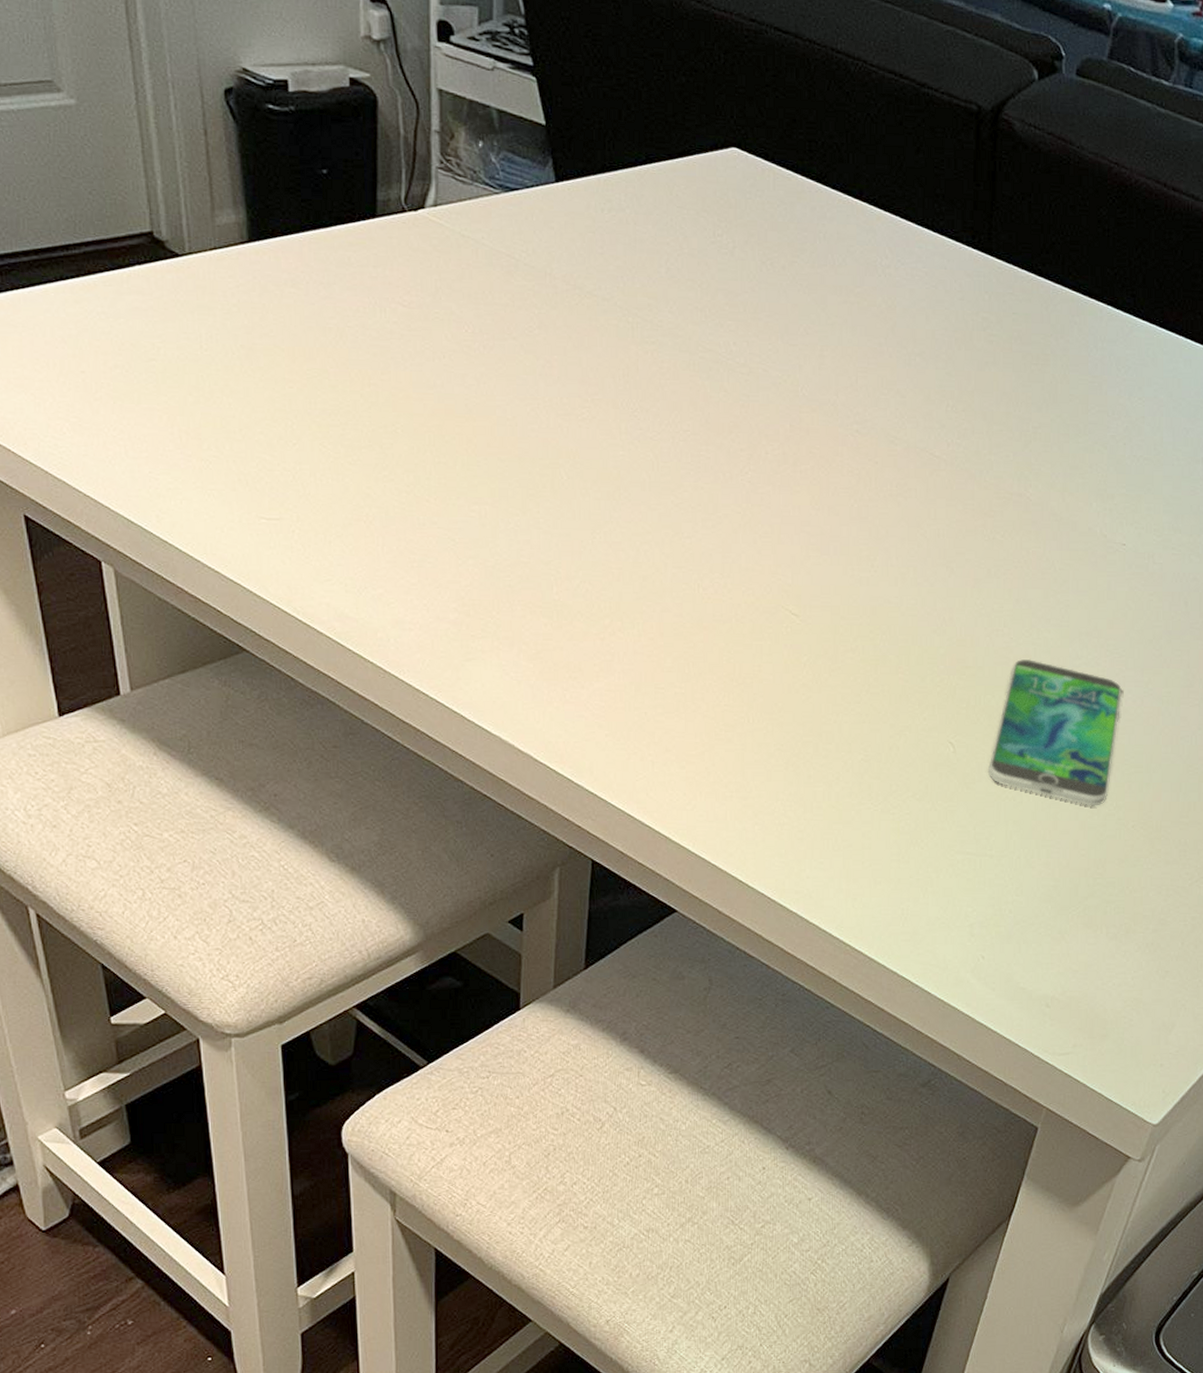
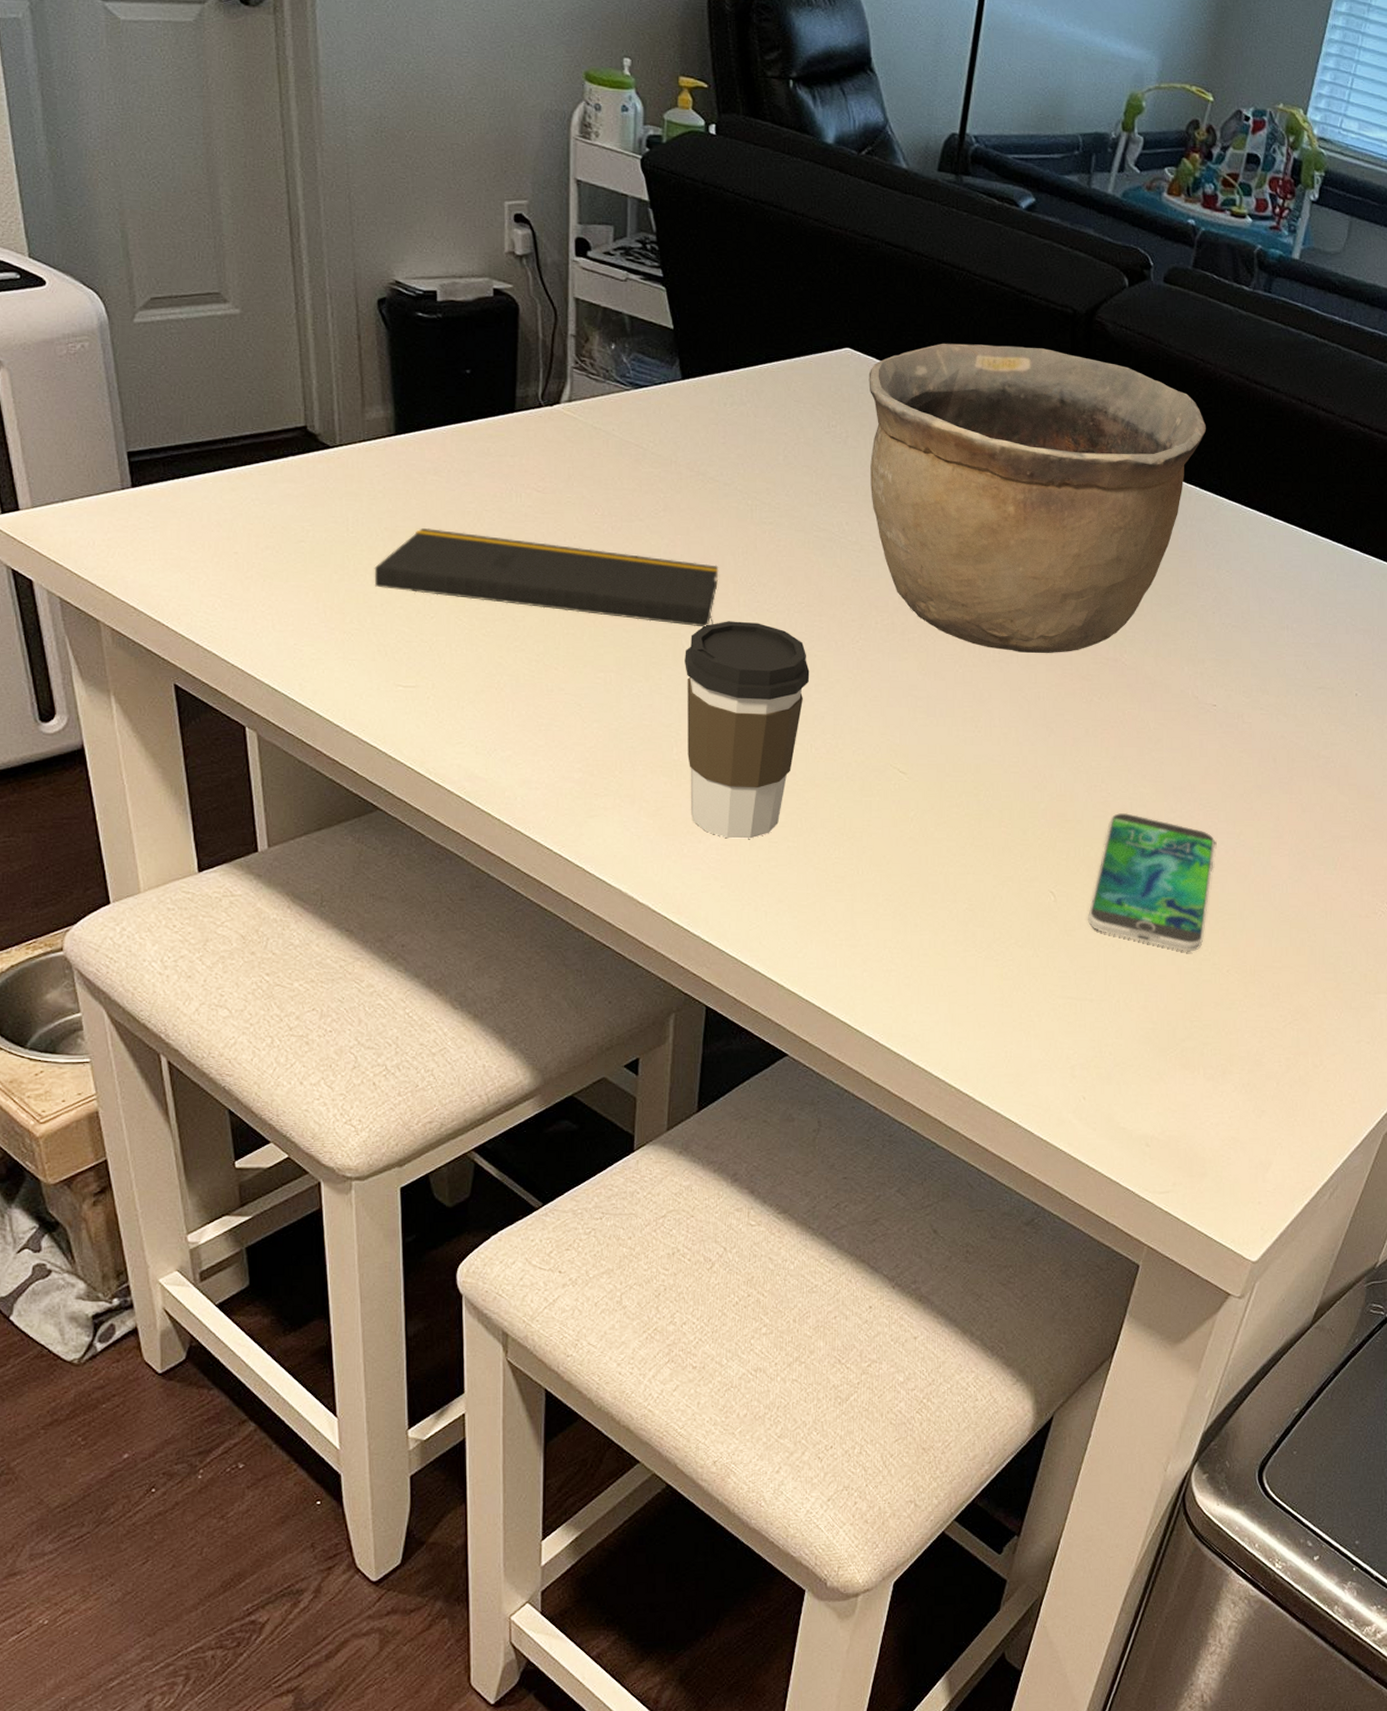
notepad: none [231,346,599,457] -> present [374,528,719,627]
coffee cup: none [563,450,696,684] -> present [685,621,810,839]
bowl: none [757,143,1120,487] -> present [868,343,1207,653]

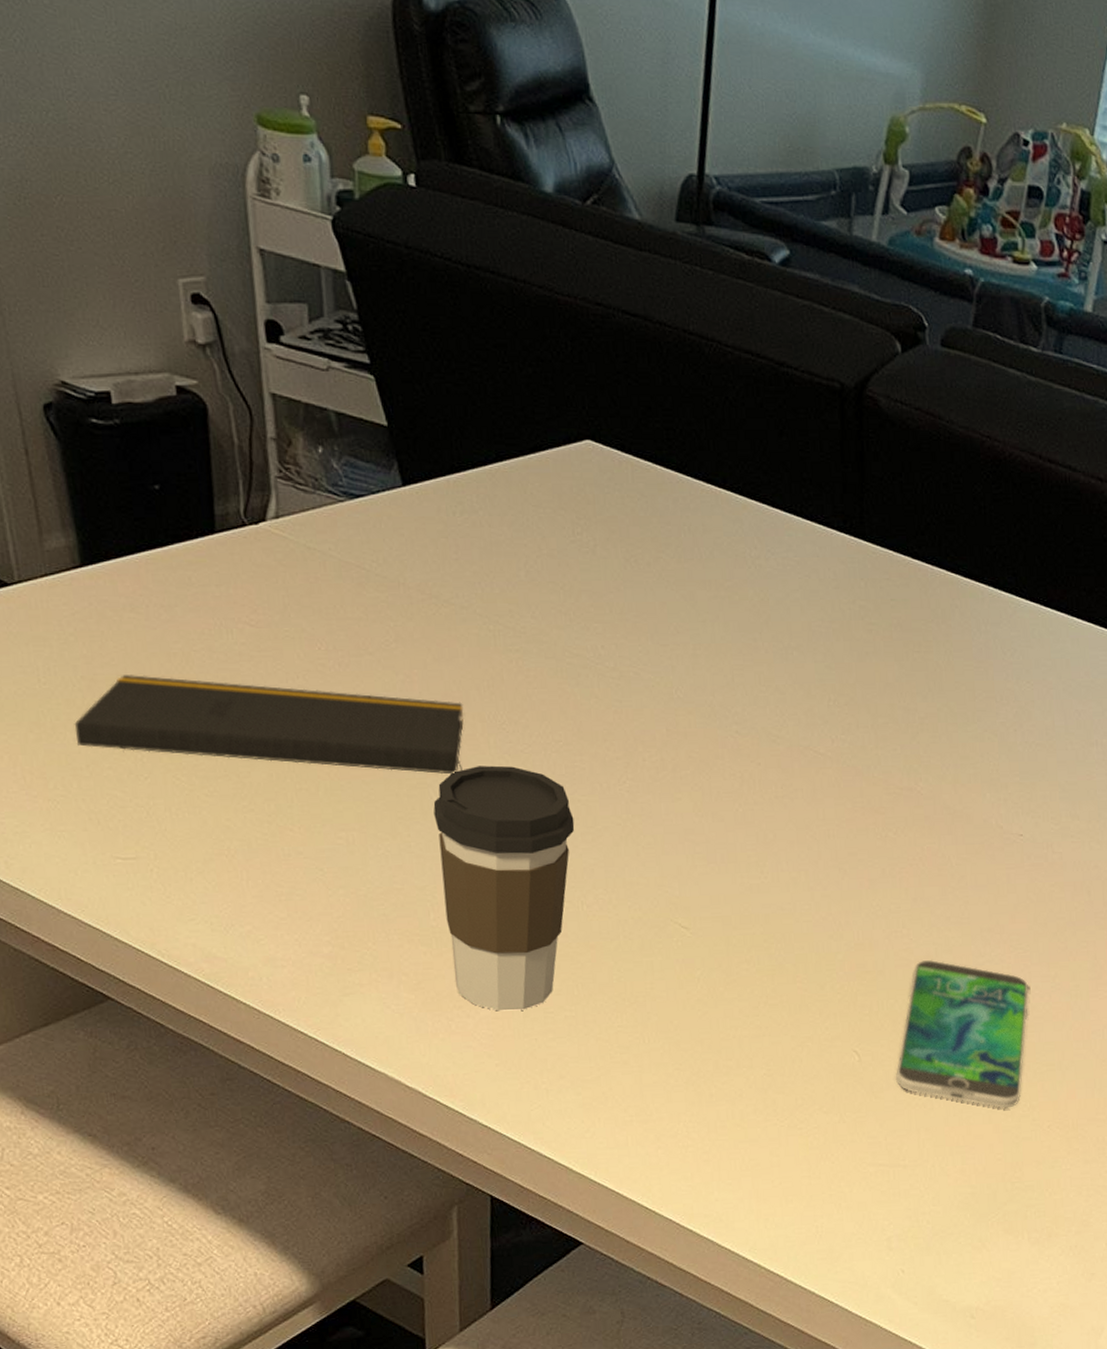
bowl: present [868,343,1207,653] -> none [614,429,998,786]

